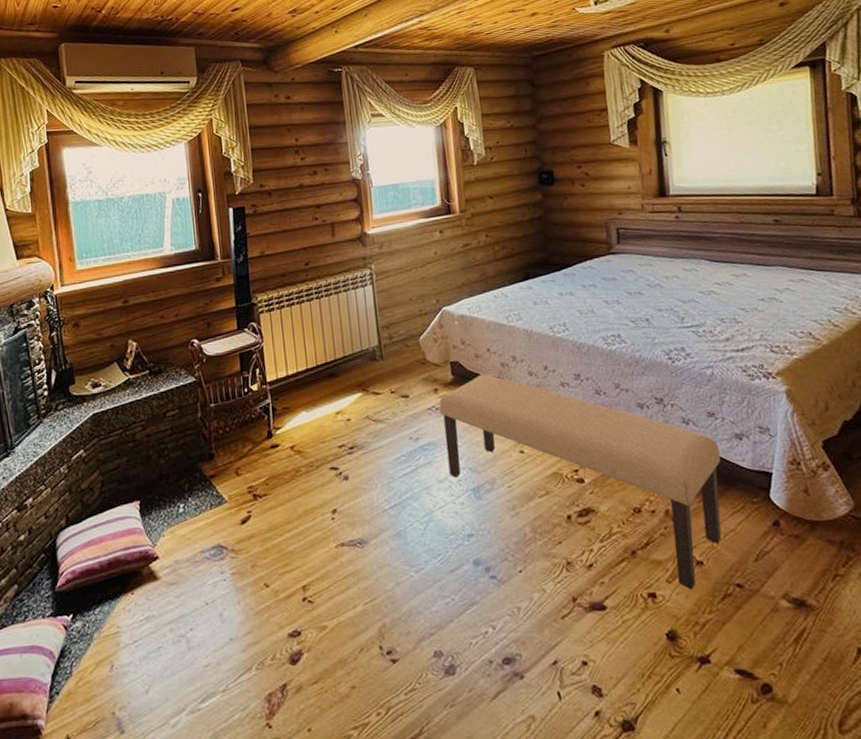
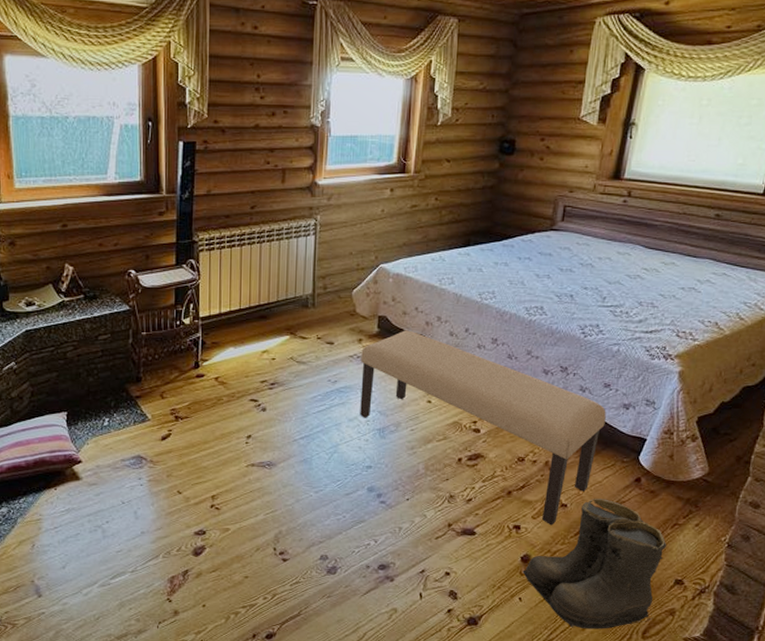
boots: none [672,550,845,726] -> present [522,499,666,629]

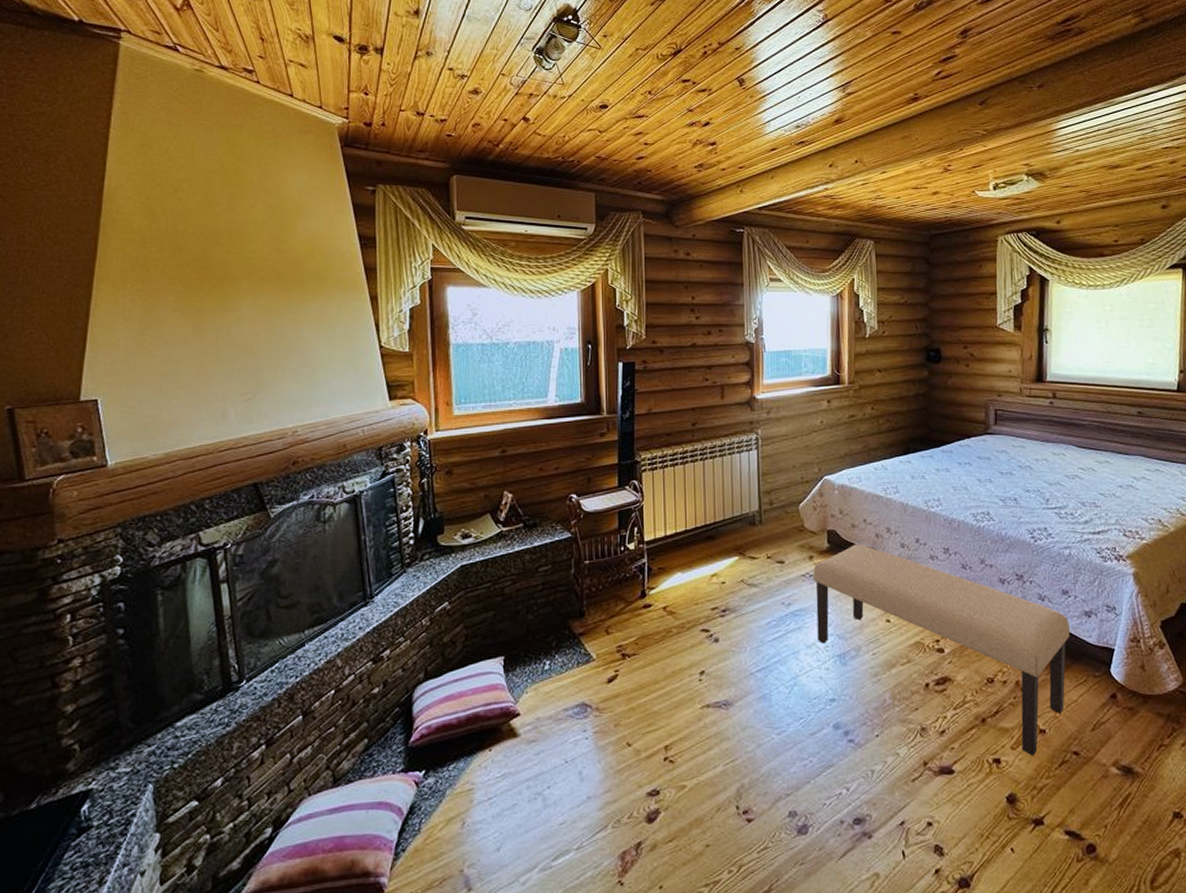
boots: present [522,499,666,629] -> none [1010,720,1158,883]

